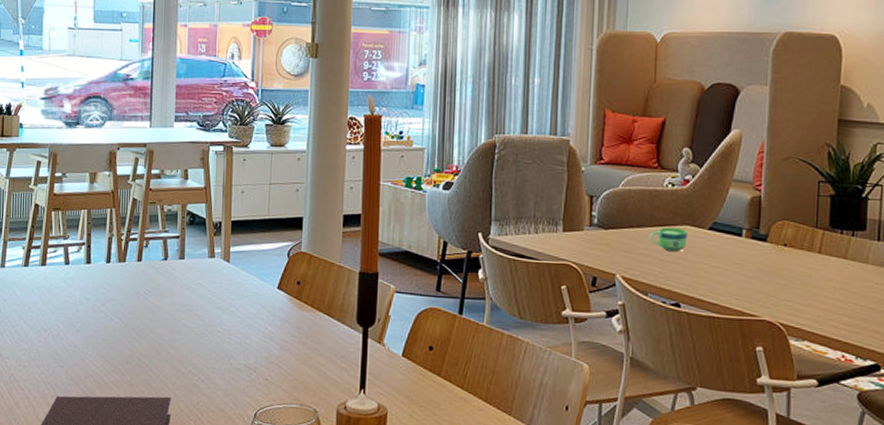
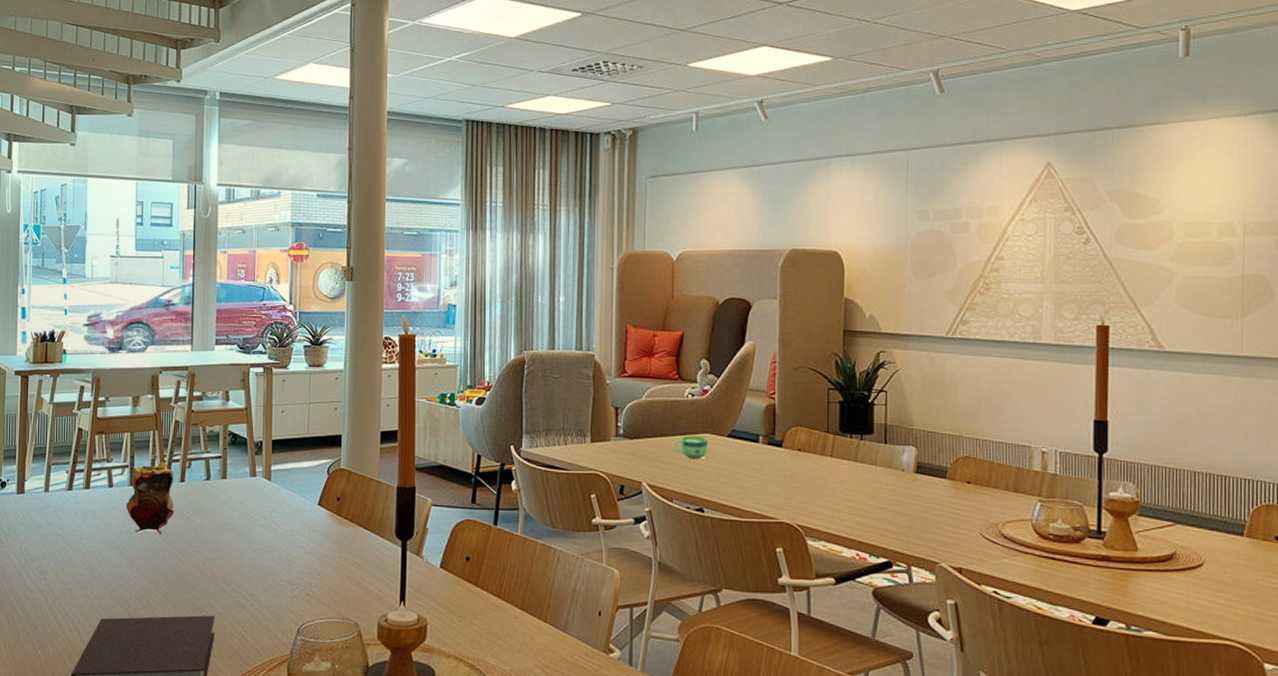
teapot: none [82,240,132,313] -> present [126,462,175,534]

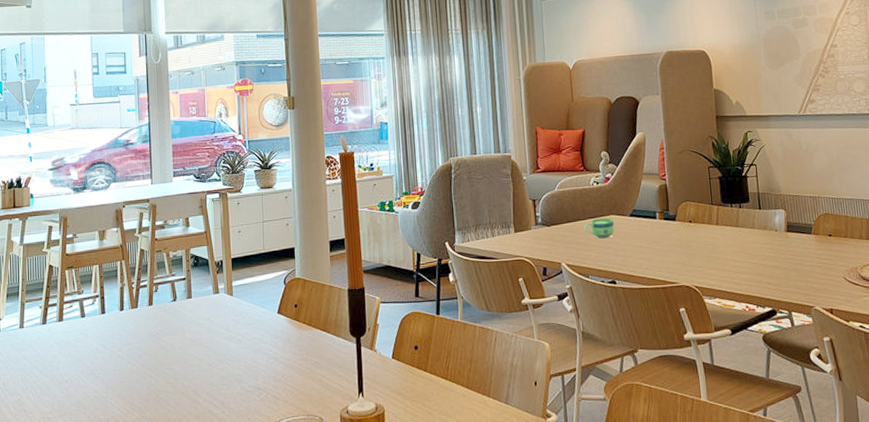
teapot: present [126,462,175,534] -> none [99,289,145,357]

